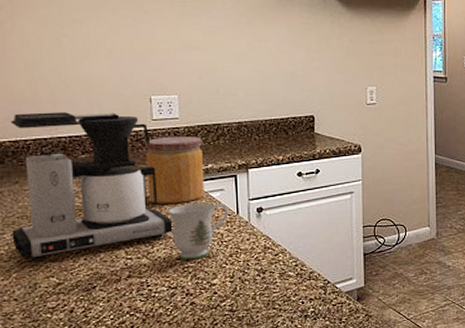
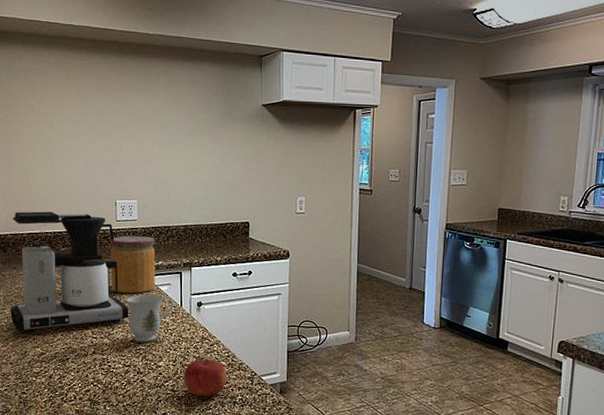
fruit: none [243,270,296,314] -> present [183,359,228,397]

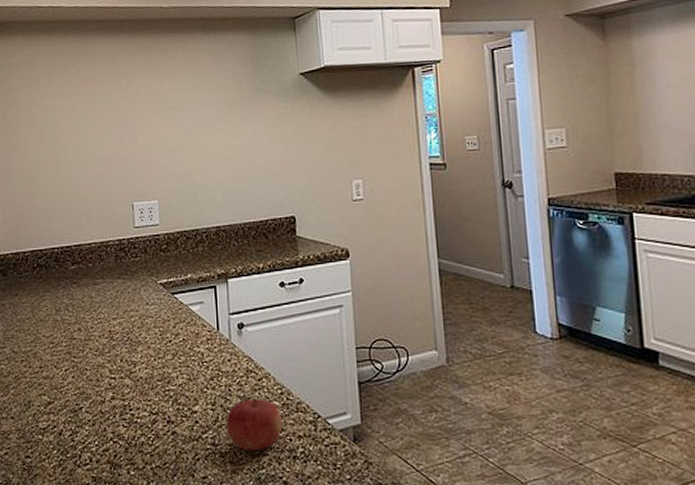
coffee maker: present [10,211,129,334] -> none [11,221,154,378]
jar: present [110,236,156,294] -> none [128,244,185,319]
mug: present [126,294,174,343] -> none [150,318,209,382]

